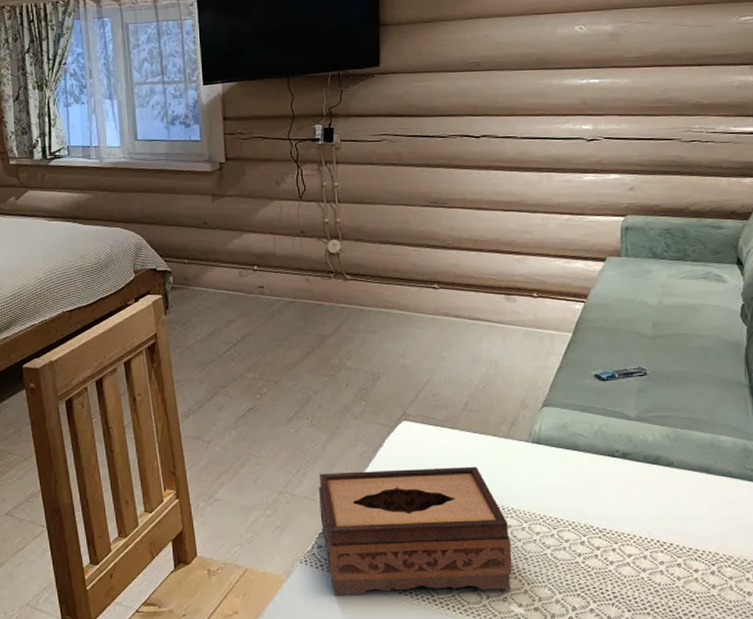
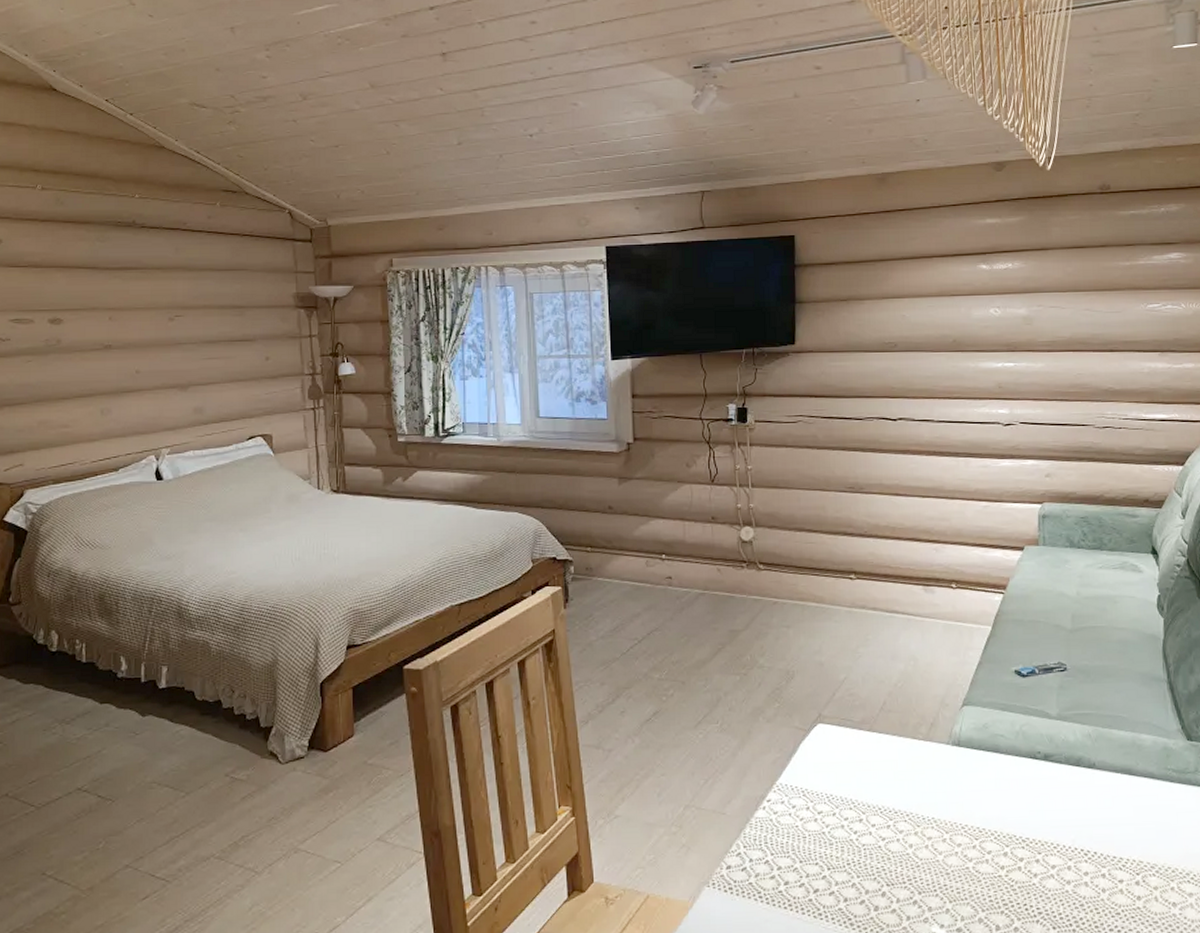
tissue box: present [319,466,512,595] -> none [729,772,934,921]

